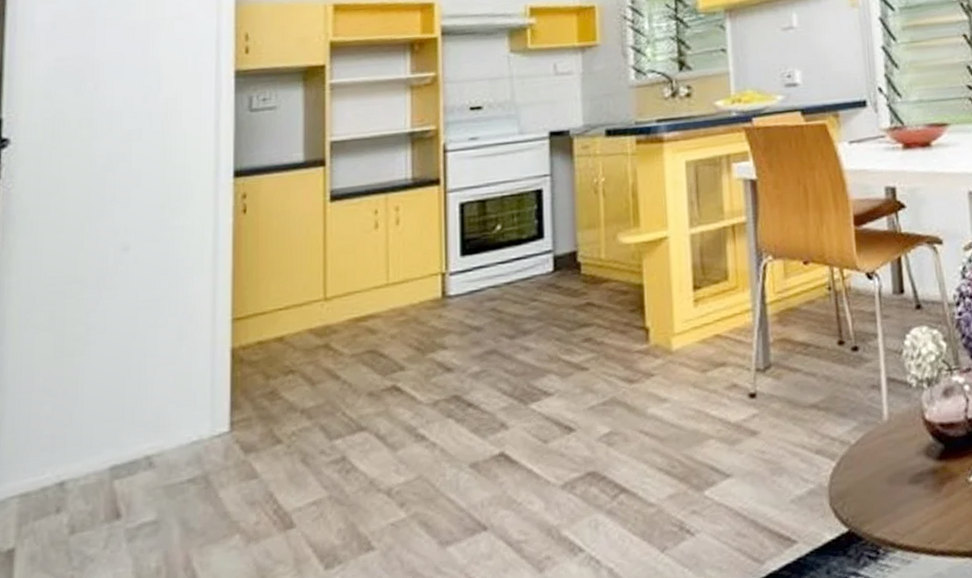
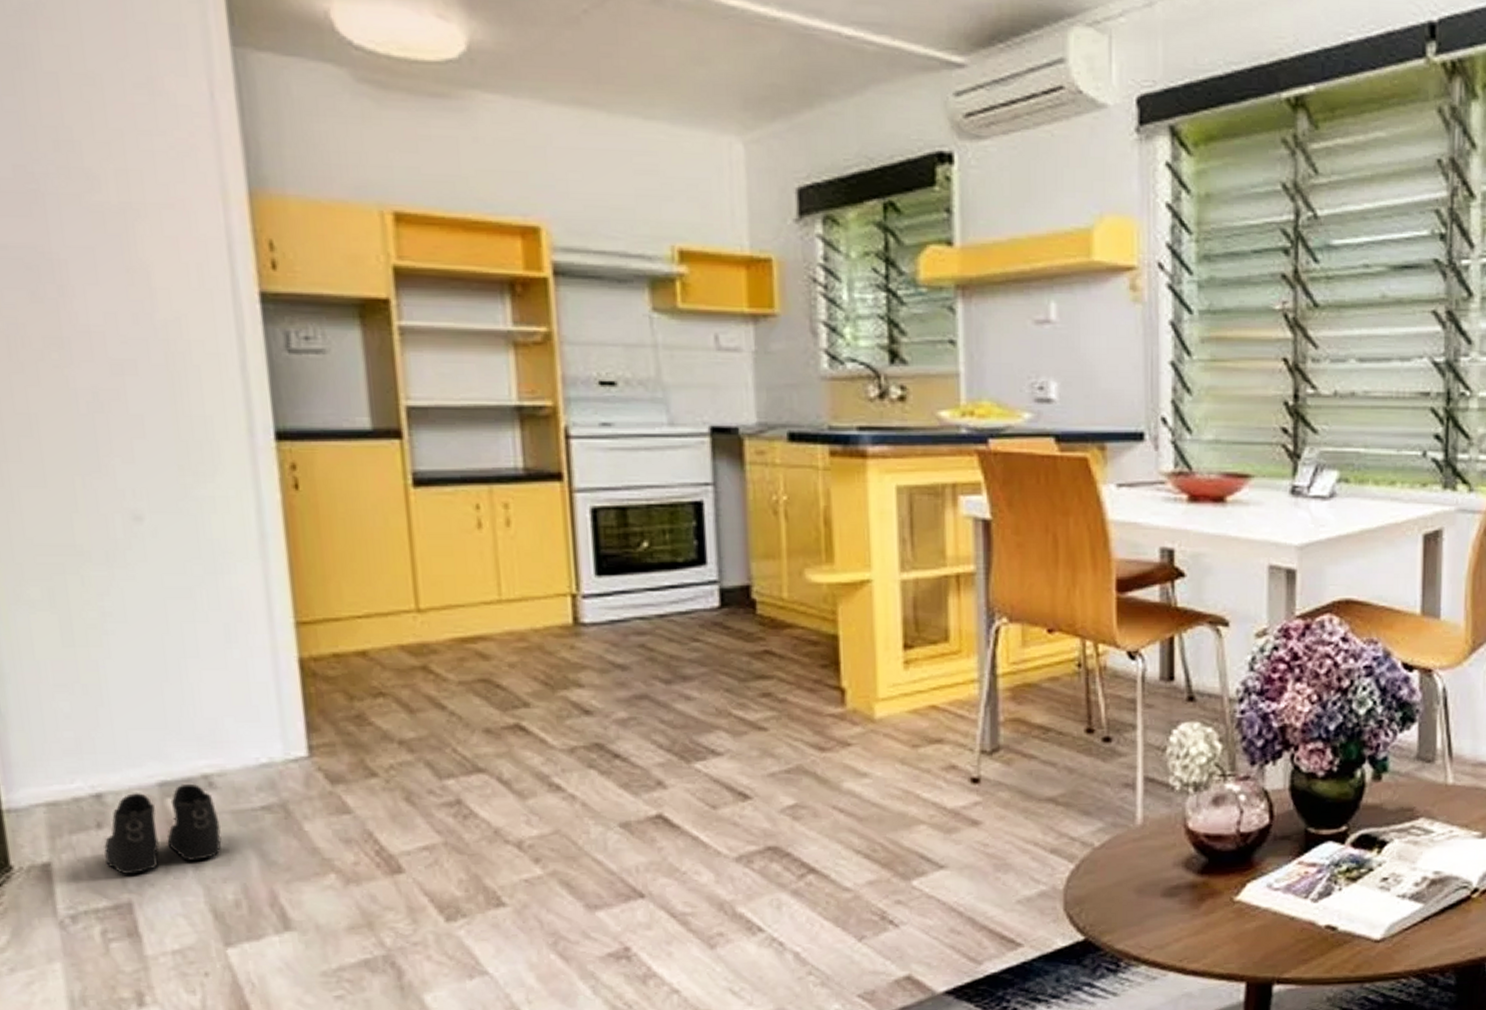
boots: none [58,464,154,553] -> present [104,783,222,874]

